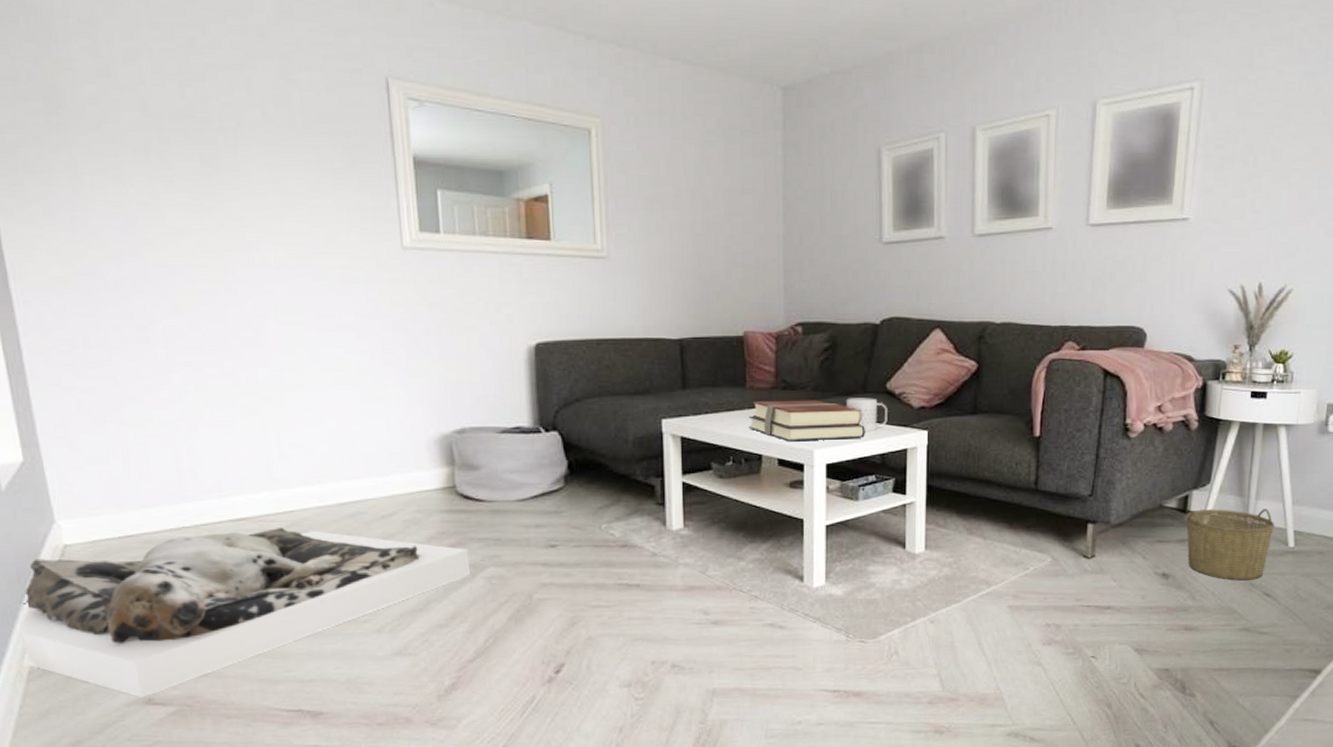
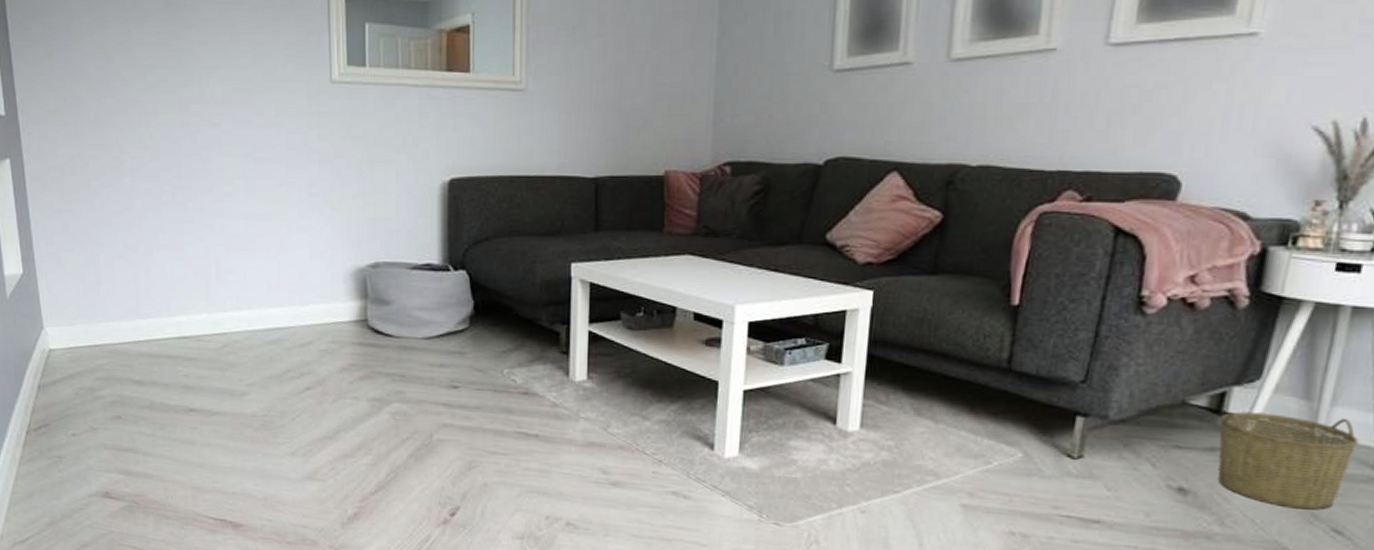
dog bed: present [20,528,471,698] -> none [15,348,377,491]
books: present [748,400,865,442] -> none [663,247,797,295]
mug: present [847,398,887,432] -> none [777,249,826,289]

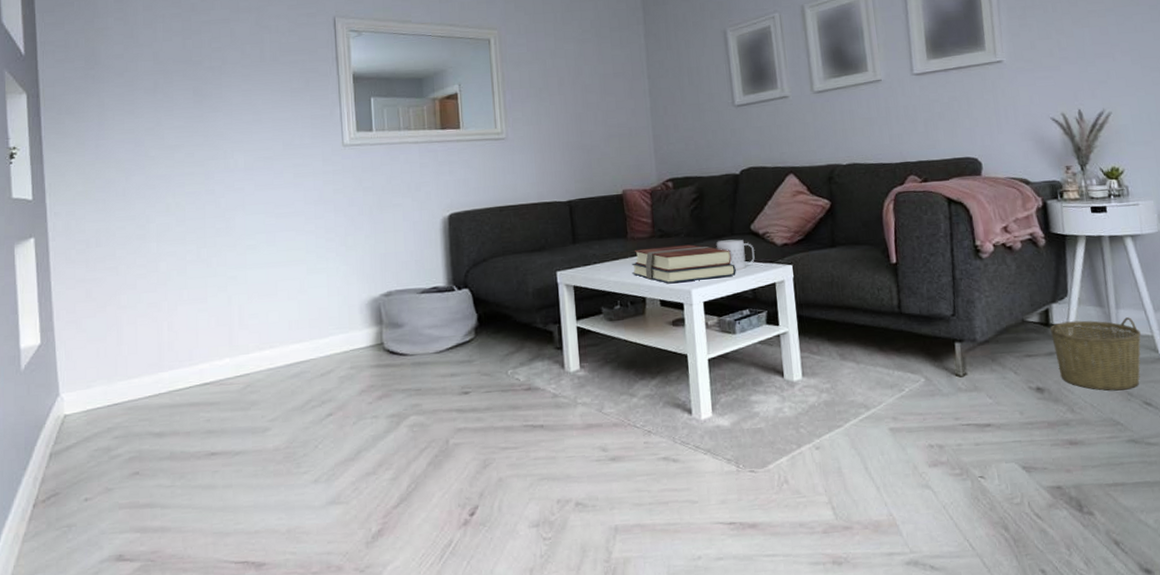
books: none [663,247,797,295] -> present [631,244,736,284]
mug: none [777,249,826,289] -> present [717,239,755,271]

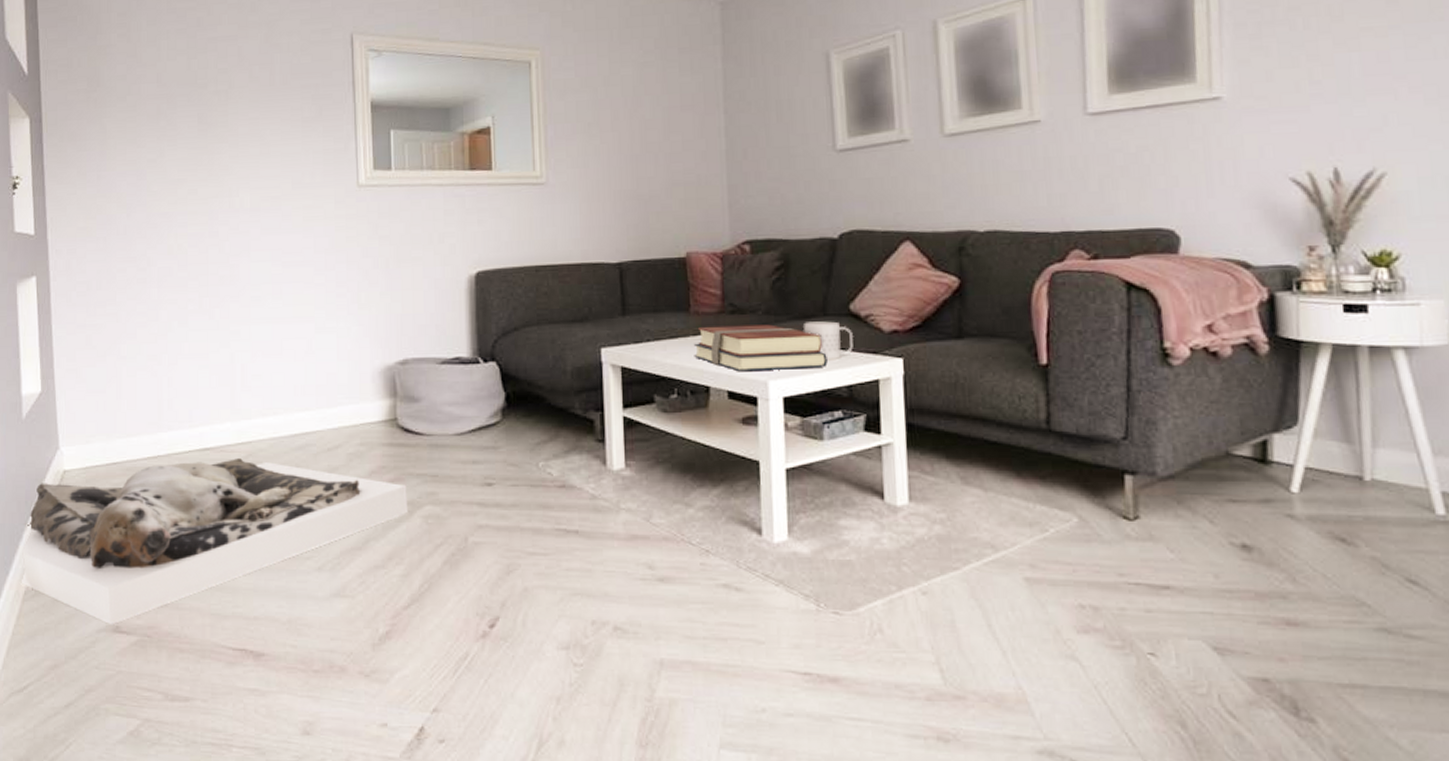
dog bed: none [19,389,396,555] -> present [19,458,409,625]
basket: present [1049,317,1141,391] -> none [1267,459,1409,559]

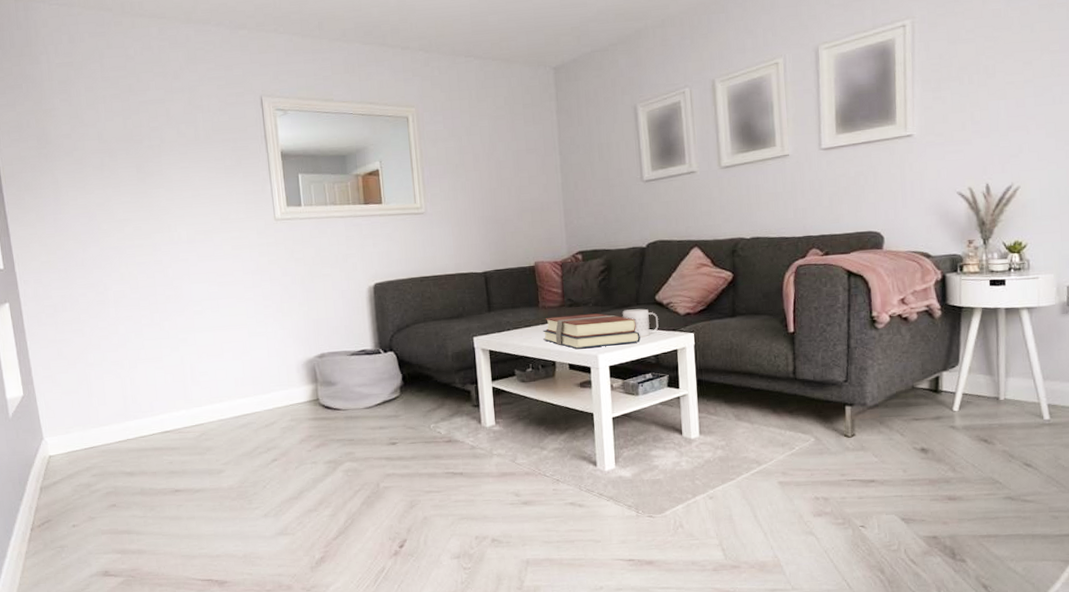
dog bed: present [19,458,409,625] -> none [20,437,332,571]

